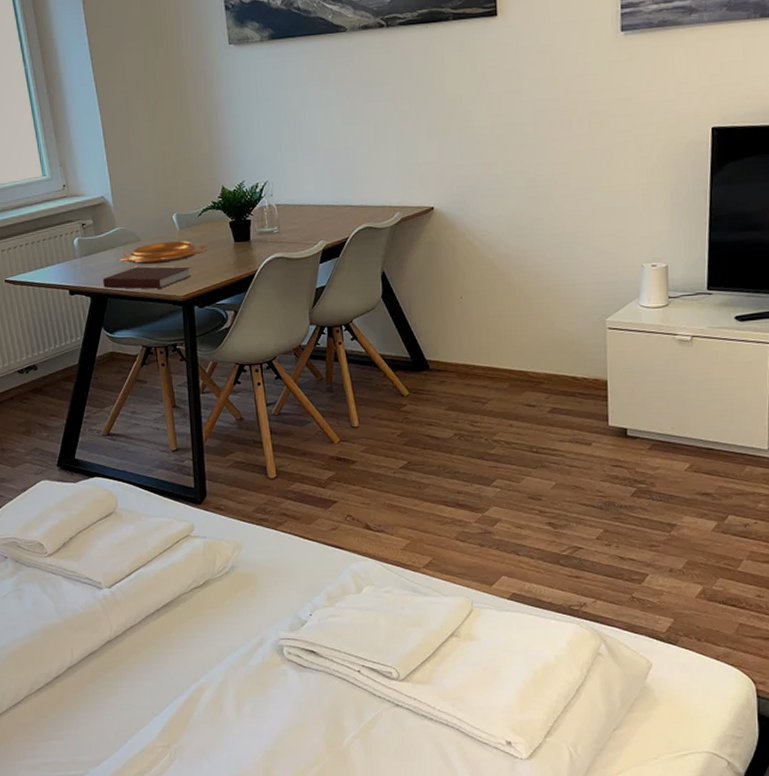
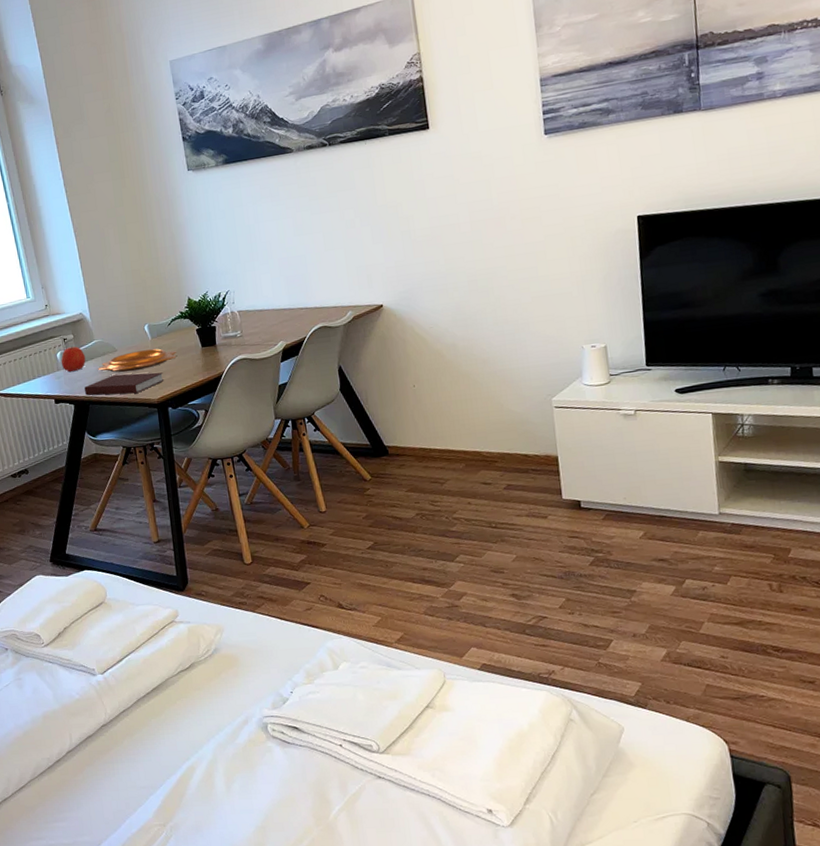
apple: none [78,232,106,261] -> present [61,346,86,372]

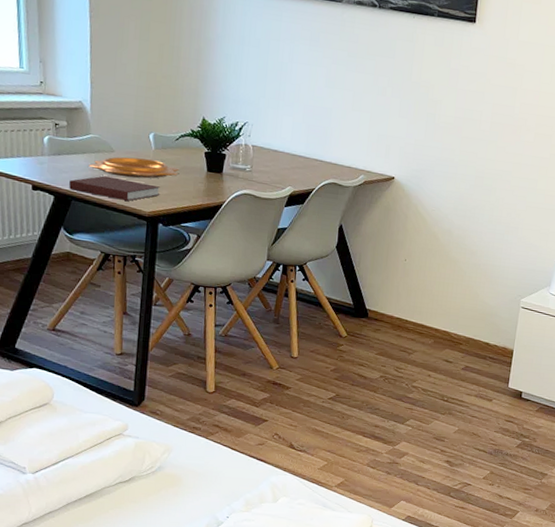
apple: present [61,346,86,372] -> none [47,133,77,161]

